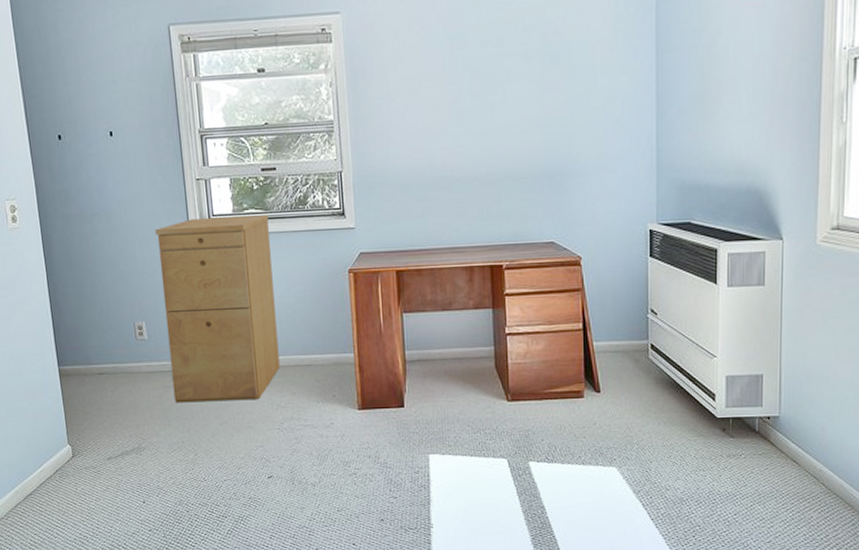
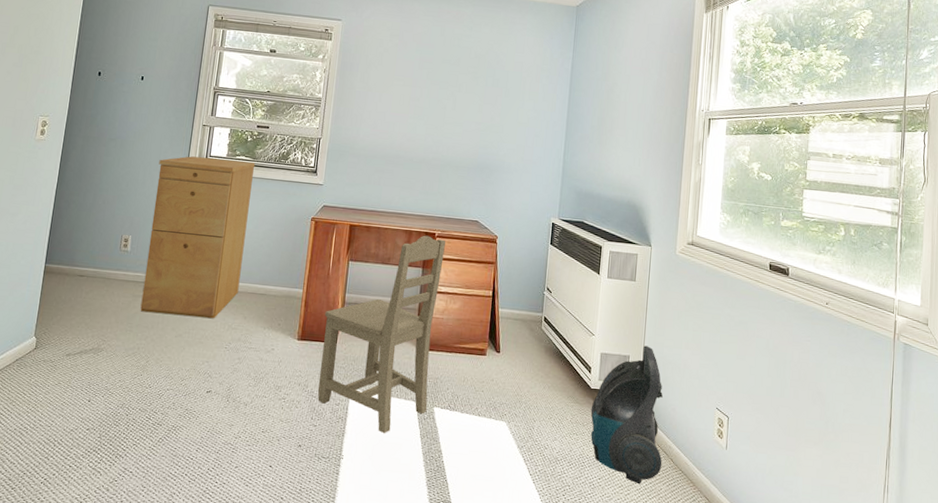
chair: none [384,269,521,496] -> present [317,235,446,433]
vacuum cleaner: none [718,360,812,515] -> present [590,345,663,485]

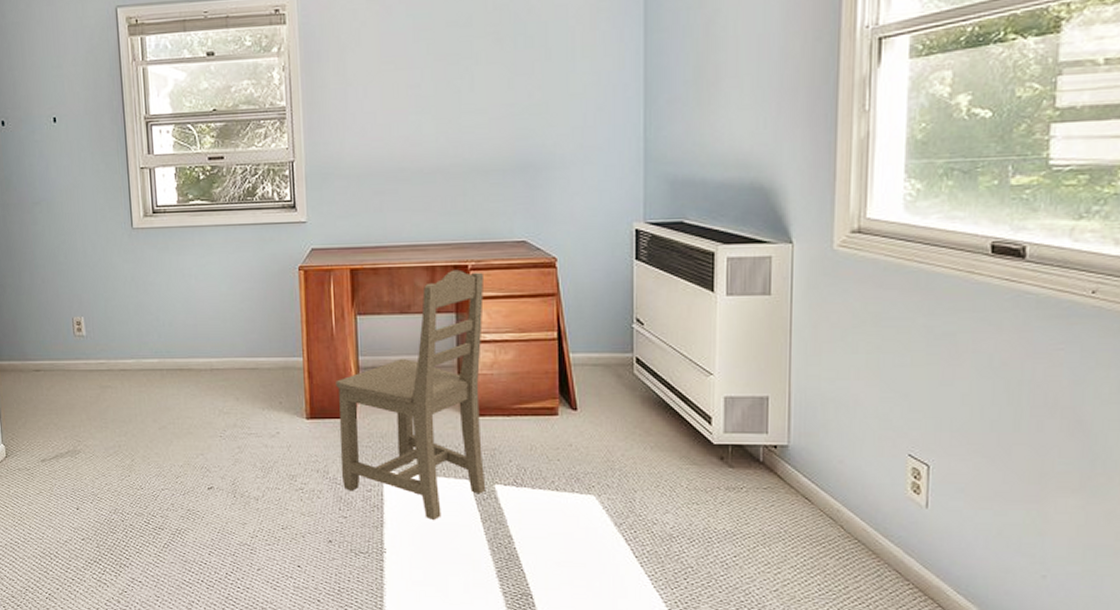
filing cabinet: present [140,156,256,319] -> none [97,207,223,405]
vacuum cleaner: present [590,345,663,485] -> none [715,381,828,561]

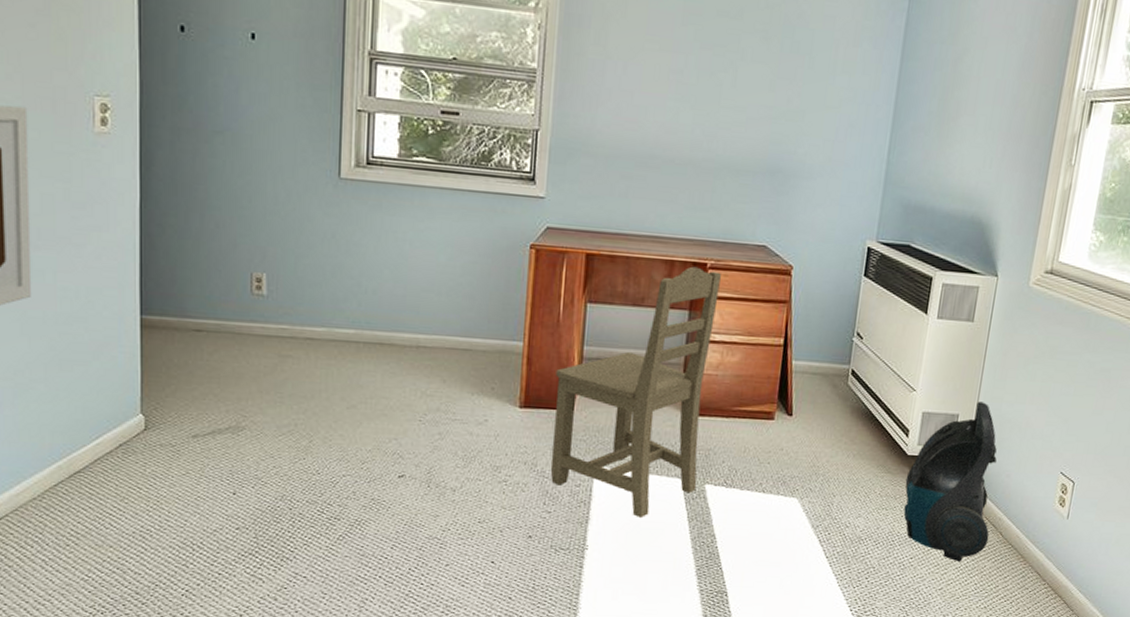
vacuum cleaner: none [715,381,828,561] -> present [903,401,997,563]

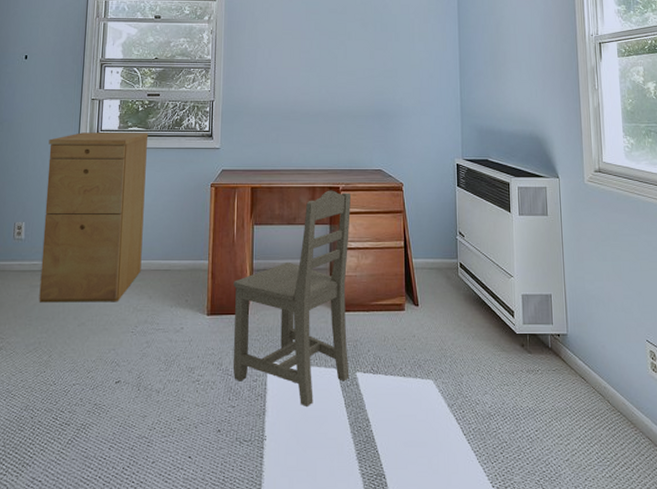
filing cabinet: none [292,157,443,384] -> present [39,132,149,303]
vacuum cleaner: present [903,401,997,563] -> none [518,282,599,432]

